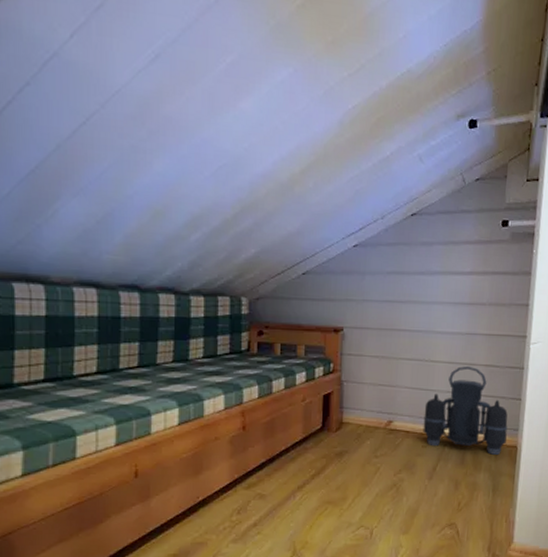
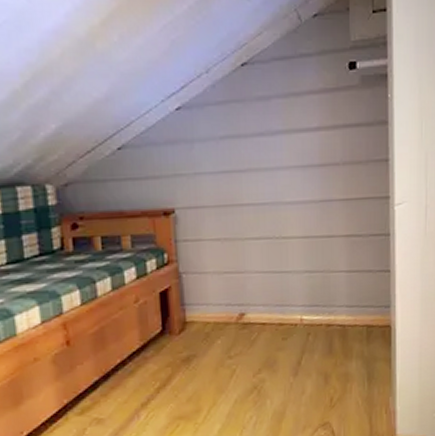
backpack: present [423,365,508,455] -> none [280,238,379,339]

